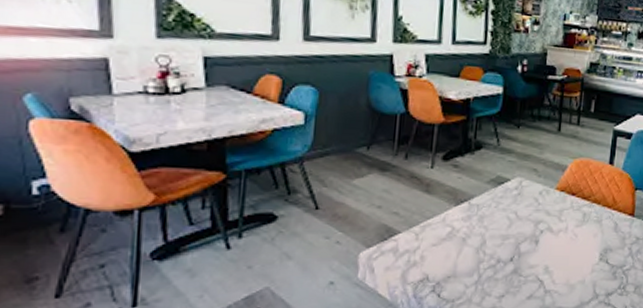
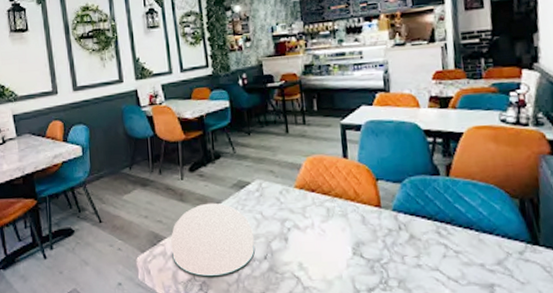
plate: none [405,197,503,278] -> present [171,202,255,277]

